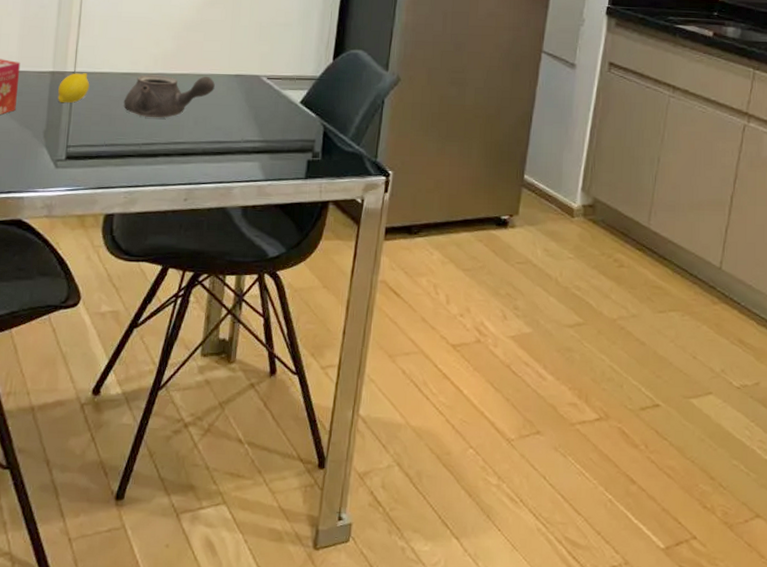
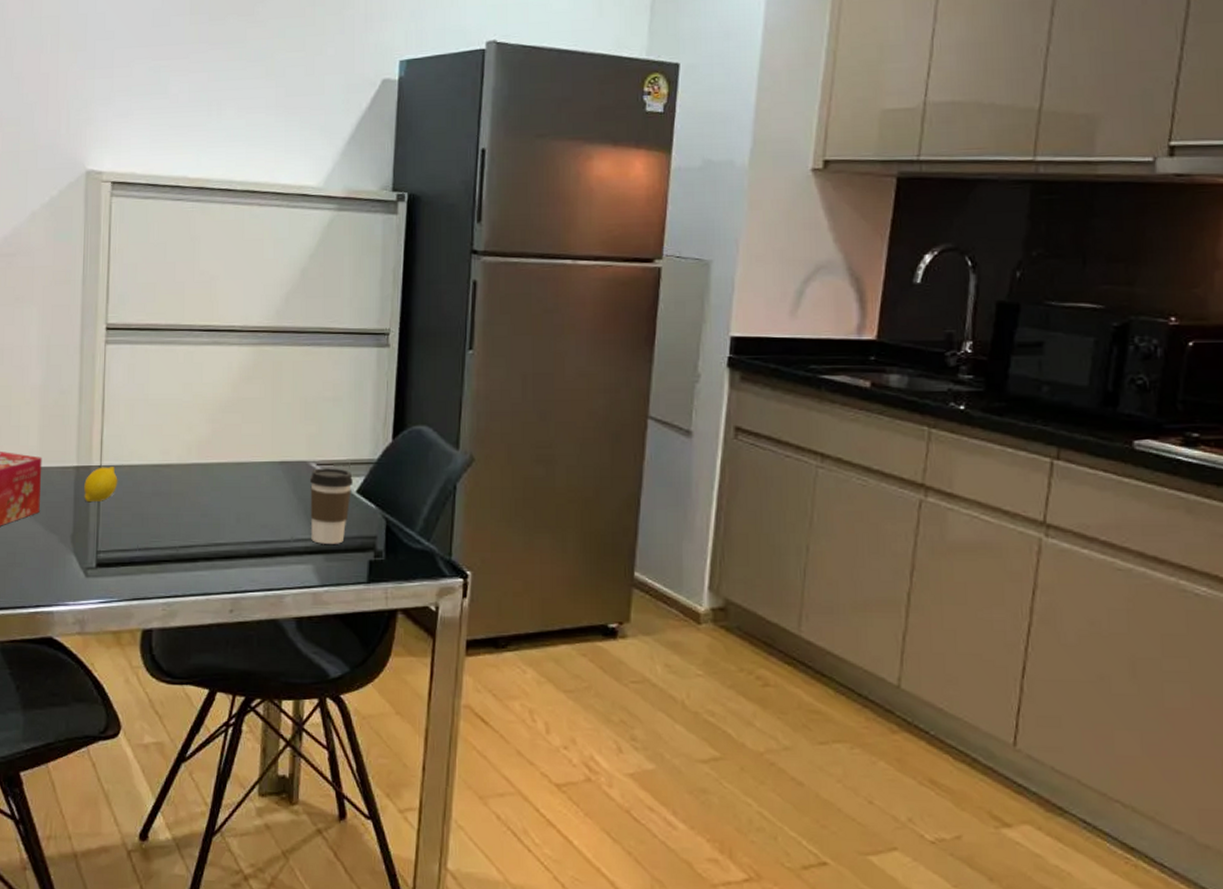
teapot: present [123,74,215,118] -> none [156,464,257,516]
coffee cup: none [259,81,298,146] -> present [309,468,353,544]

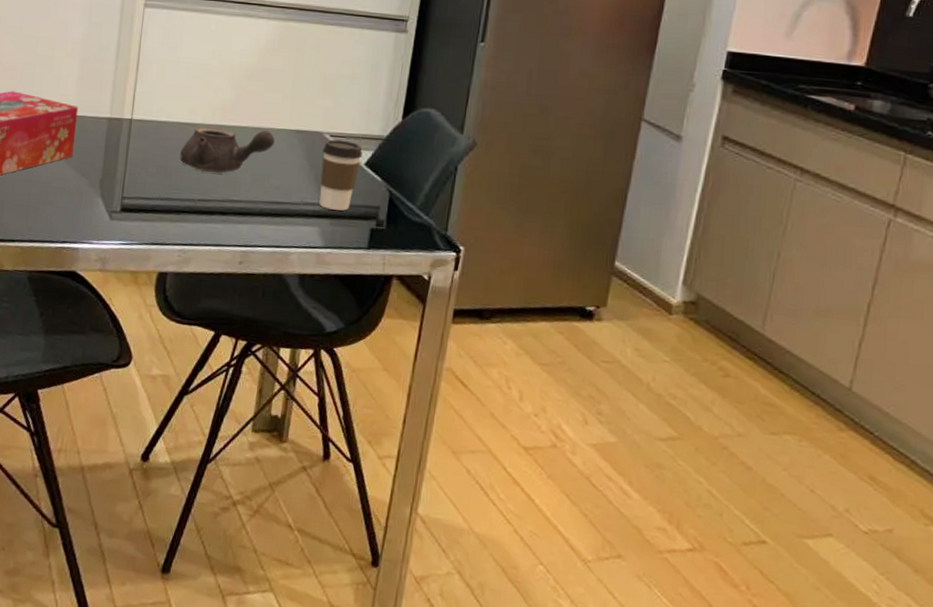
fruit: present [84,467,118,503] -> none [114,120,147,152]
teapot: none [156,464,257,516] -> present [180,125,275,174]

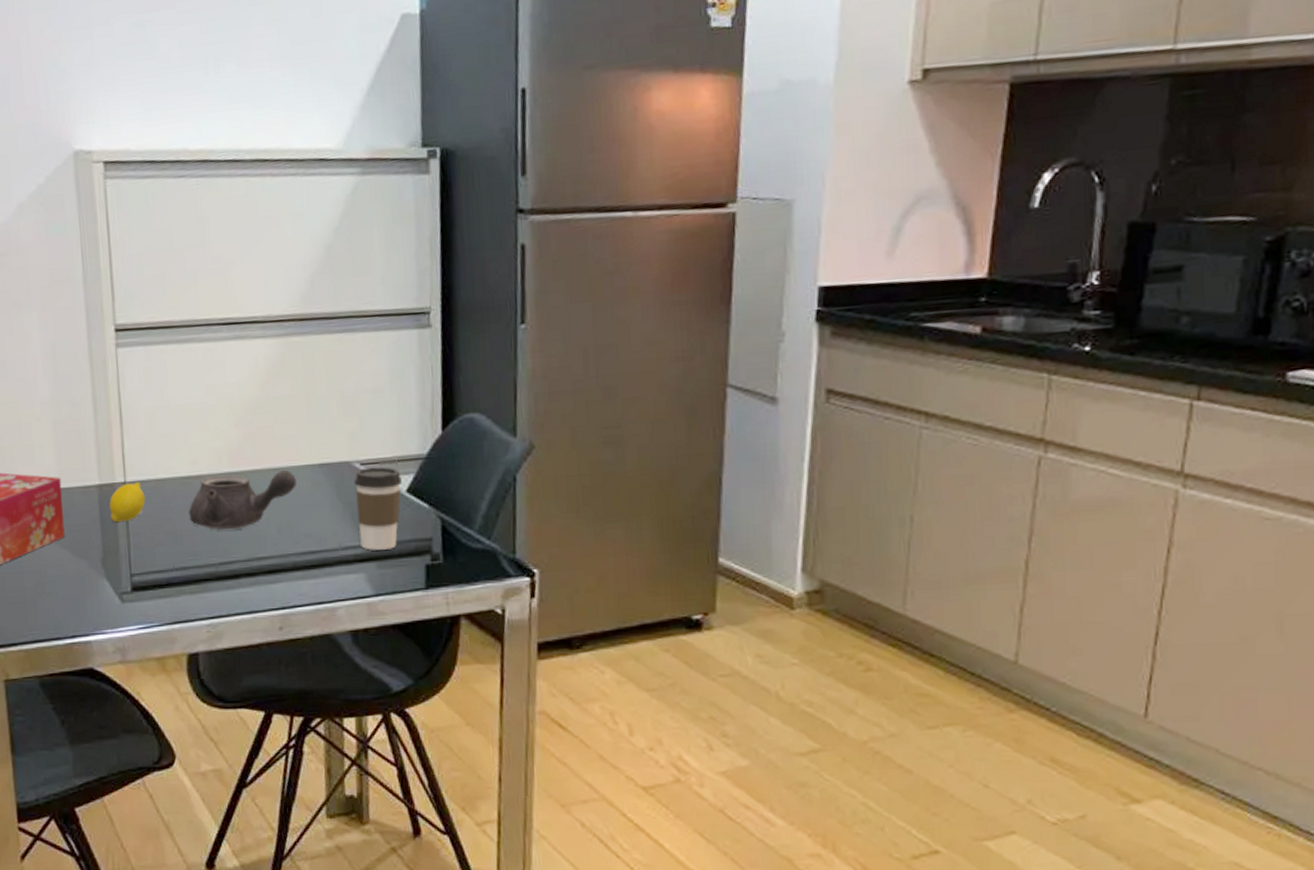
fruit: none [114,120,147,152] -> present [109,482,146,523]

